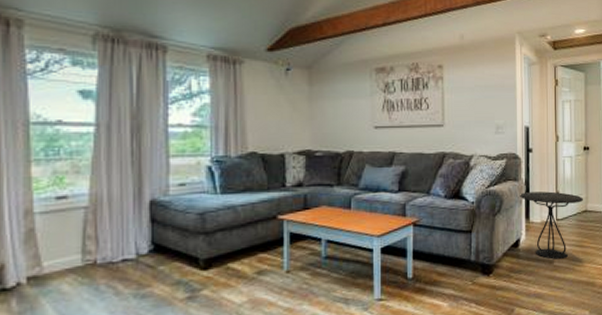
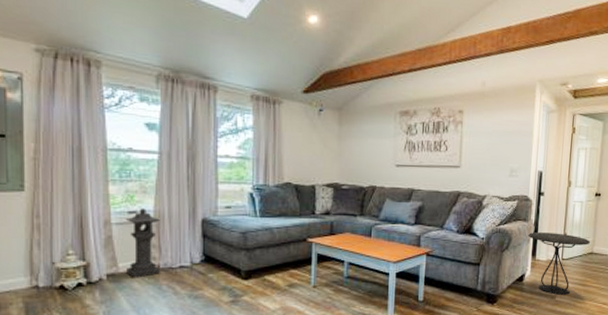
stone lantern: none [52,191,97,279] -> present [125,208,160,278]

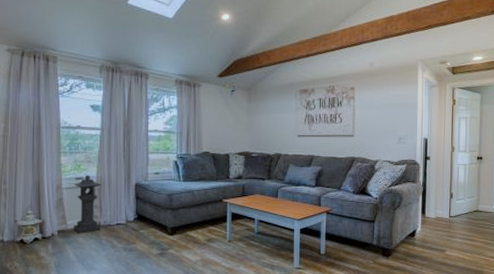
side table: present [528,232,590,295] -> none [417,192,475,249]

